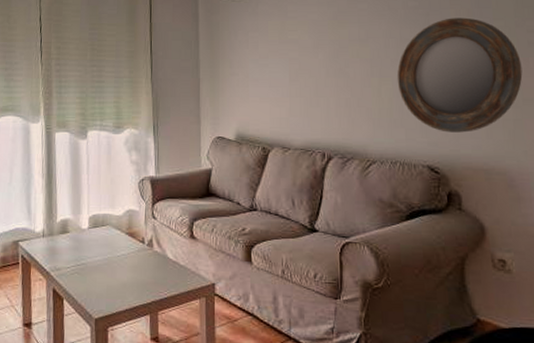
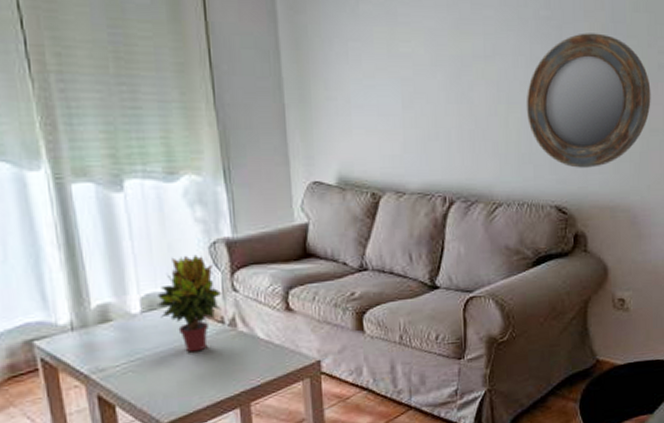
potted plant: none [99,187,145,264] -> present [156,254,222,352]

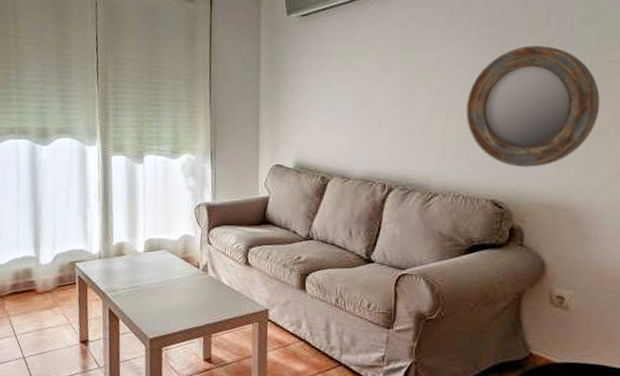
potted plant: present [156,254,222,352] -> none [155,213,200,287]

